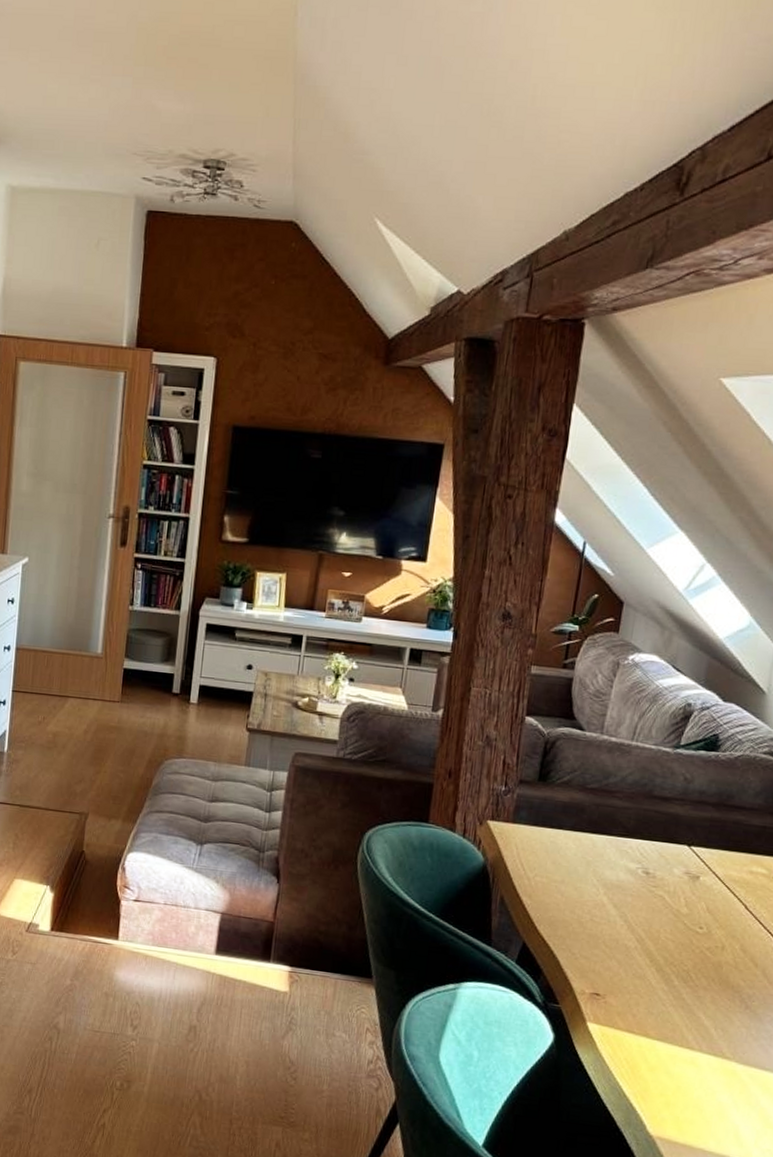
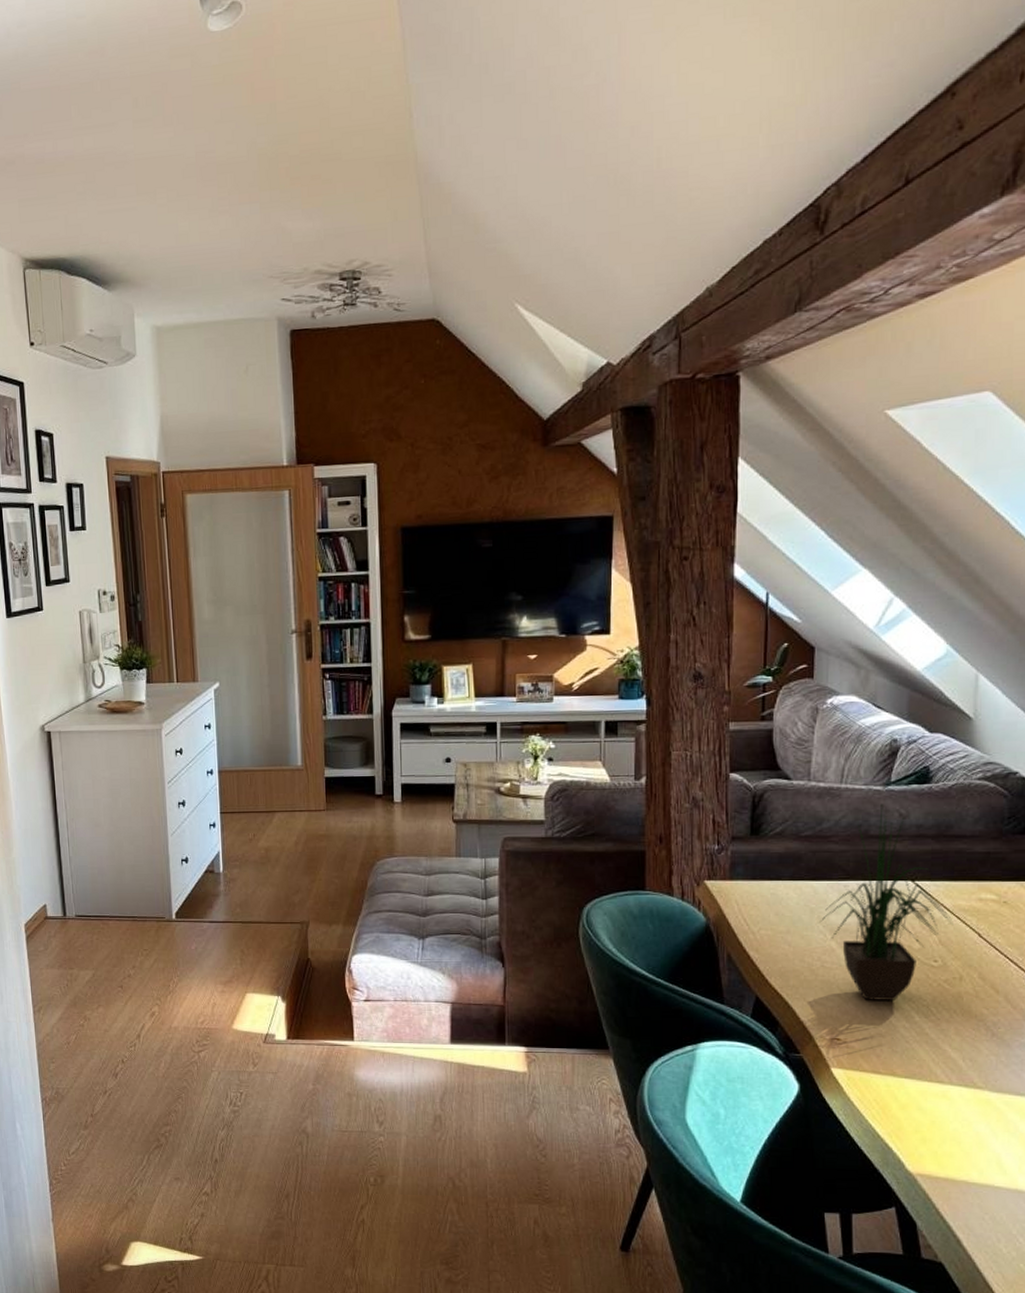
potted plant: none [594,751,723,963] -> present [819,789,953,1002]

